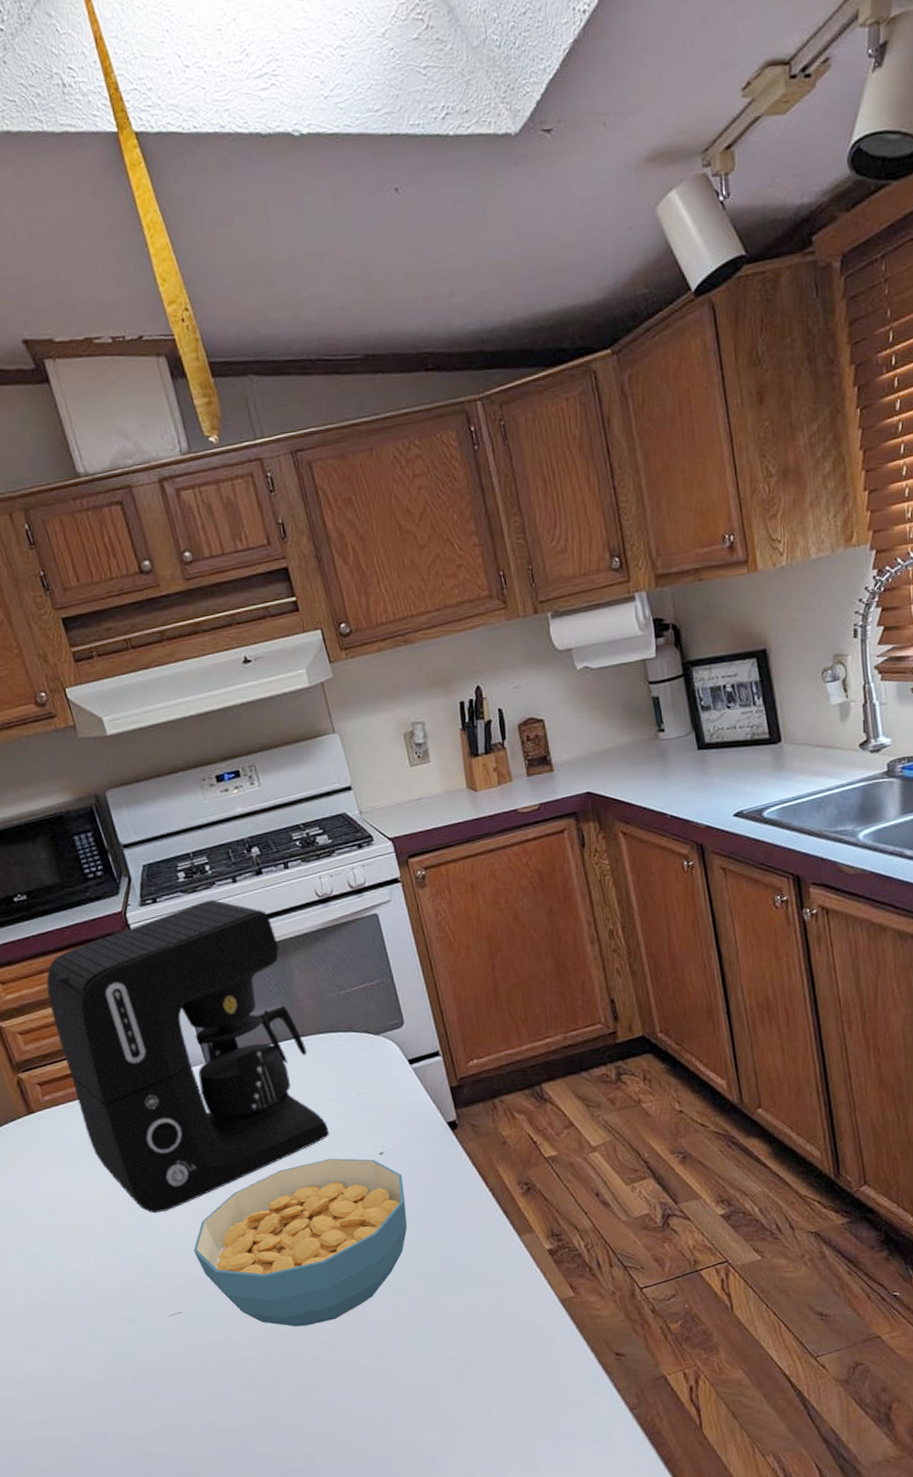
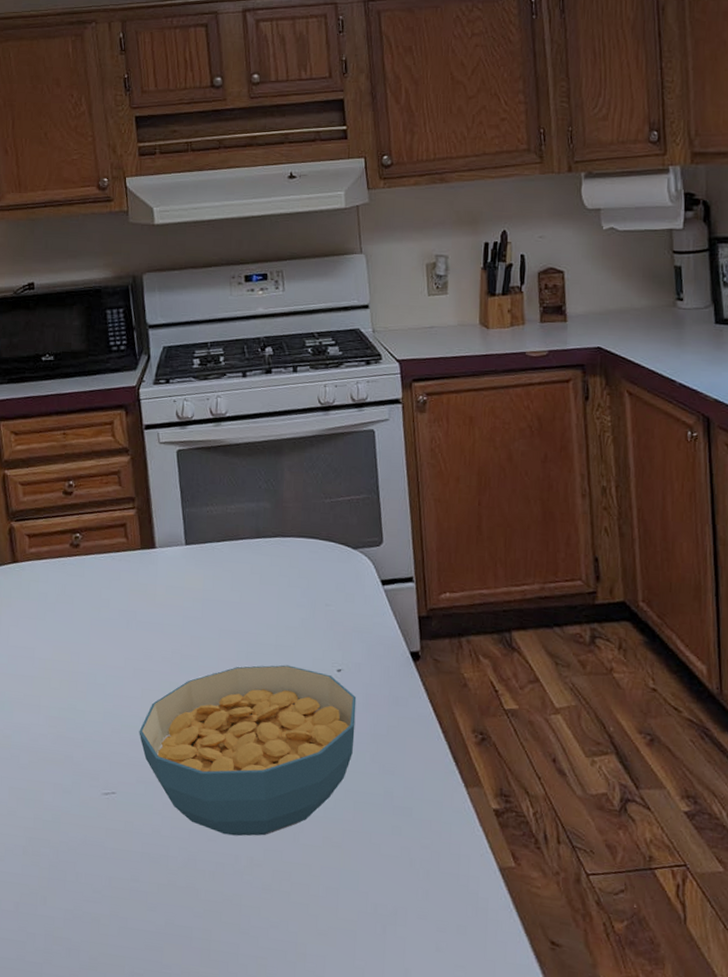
coffee maker: present [46,900,330,1214] -> none [53,389,292,686]

